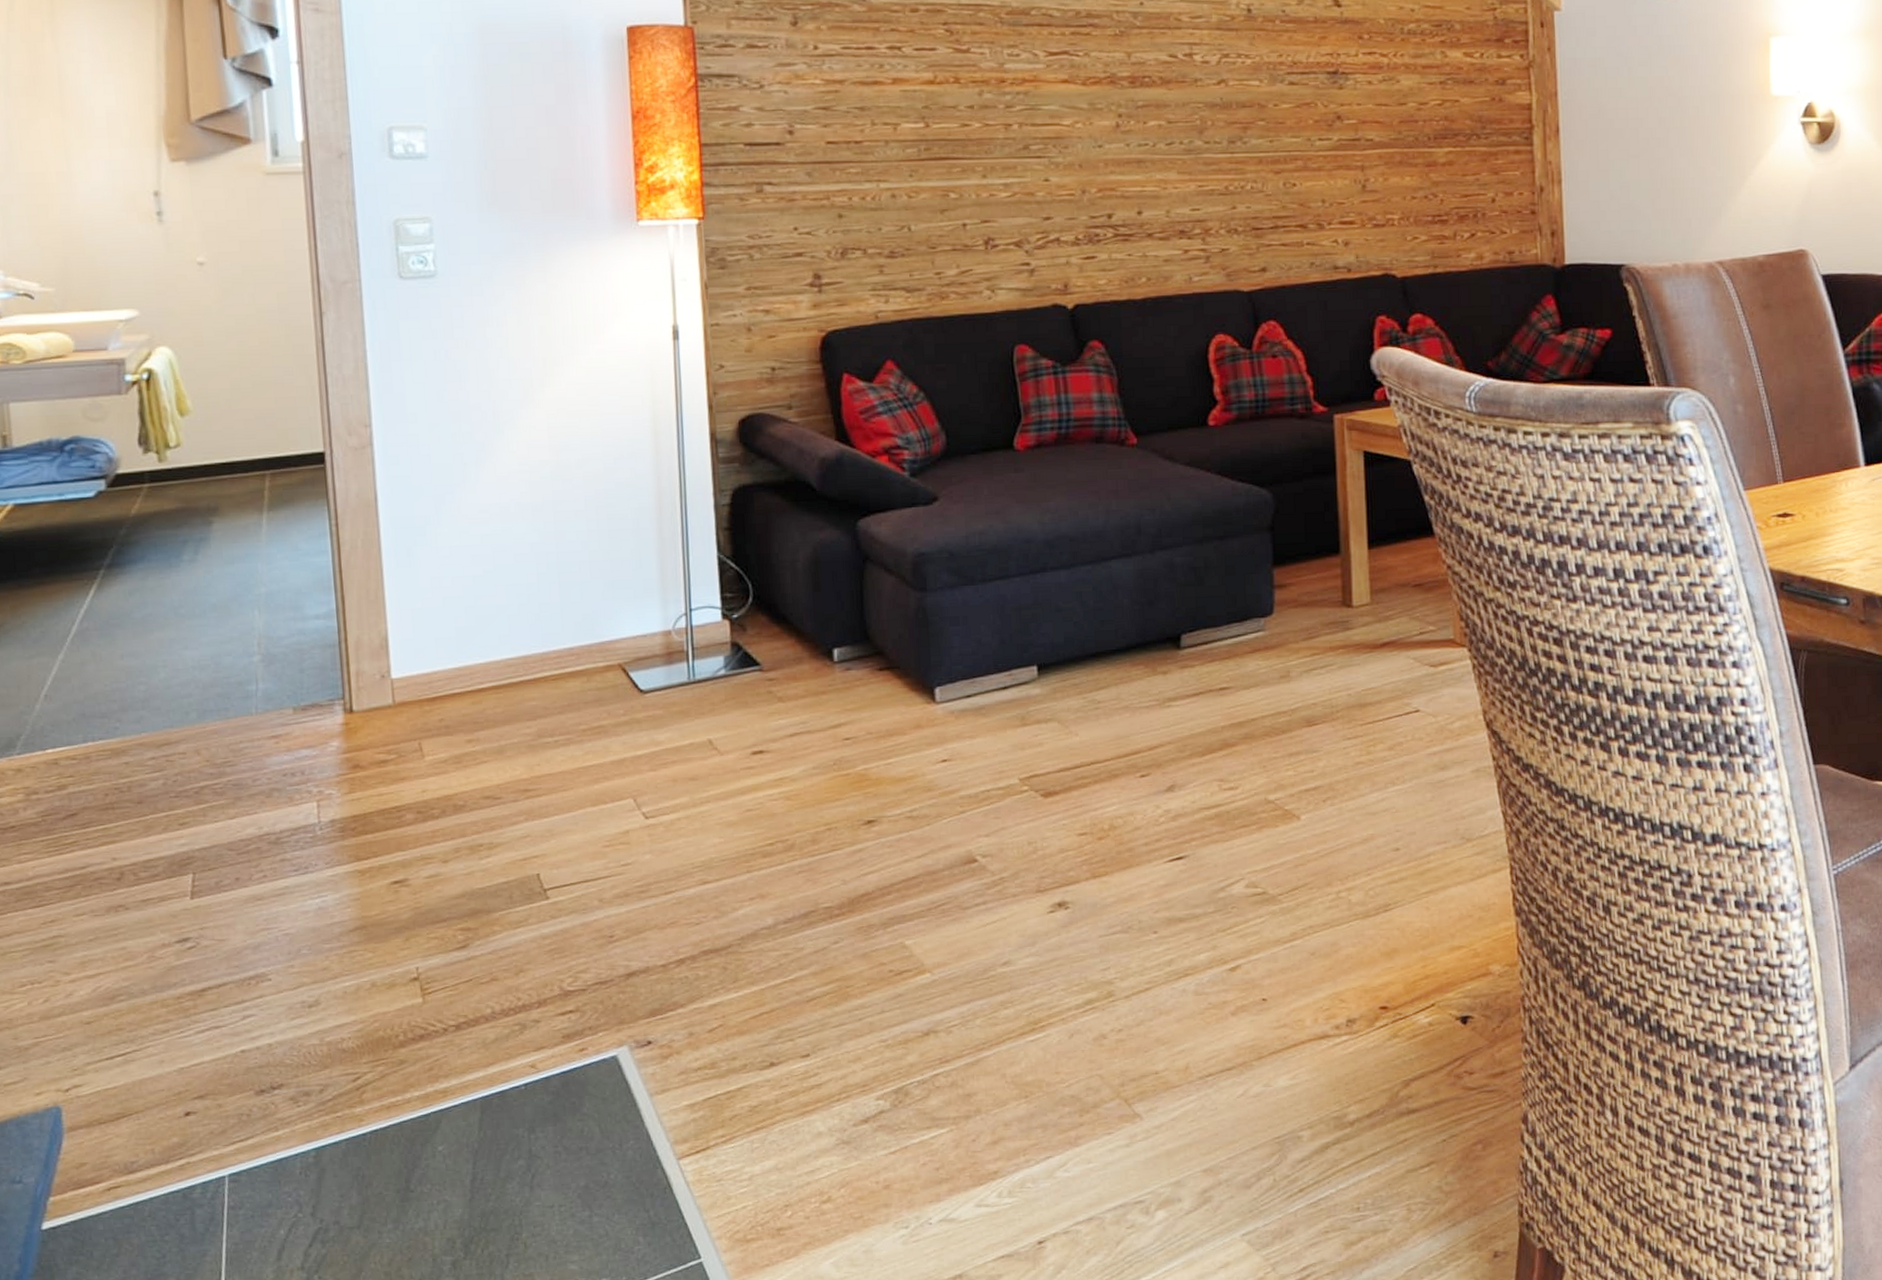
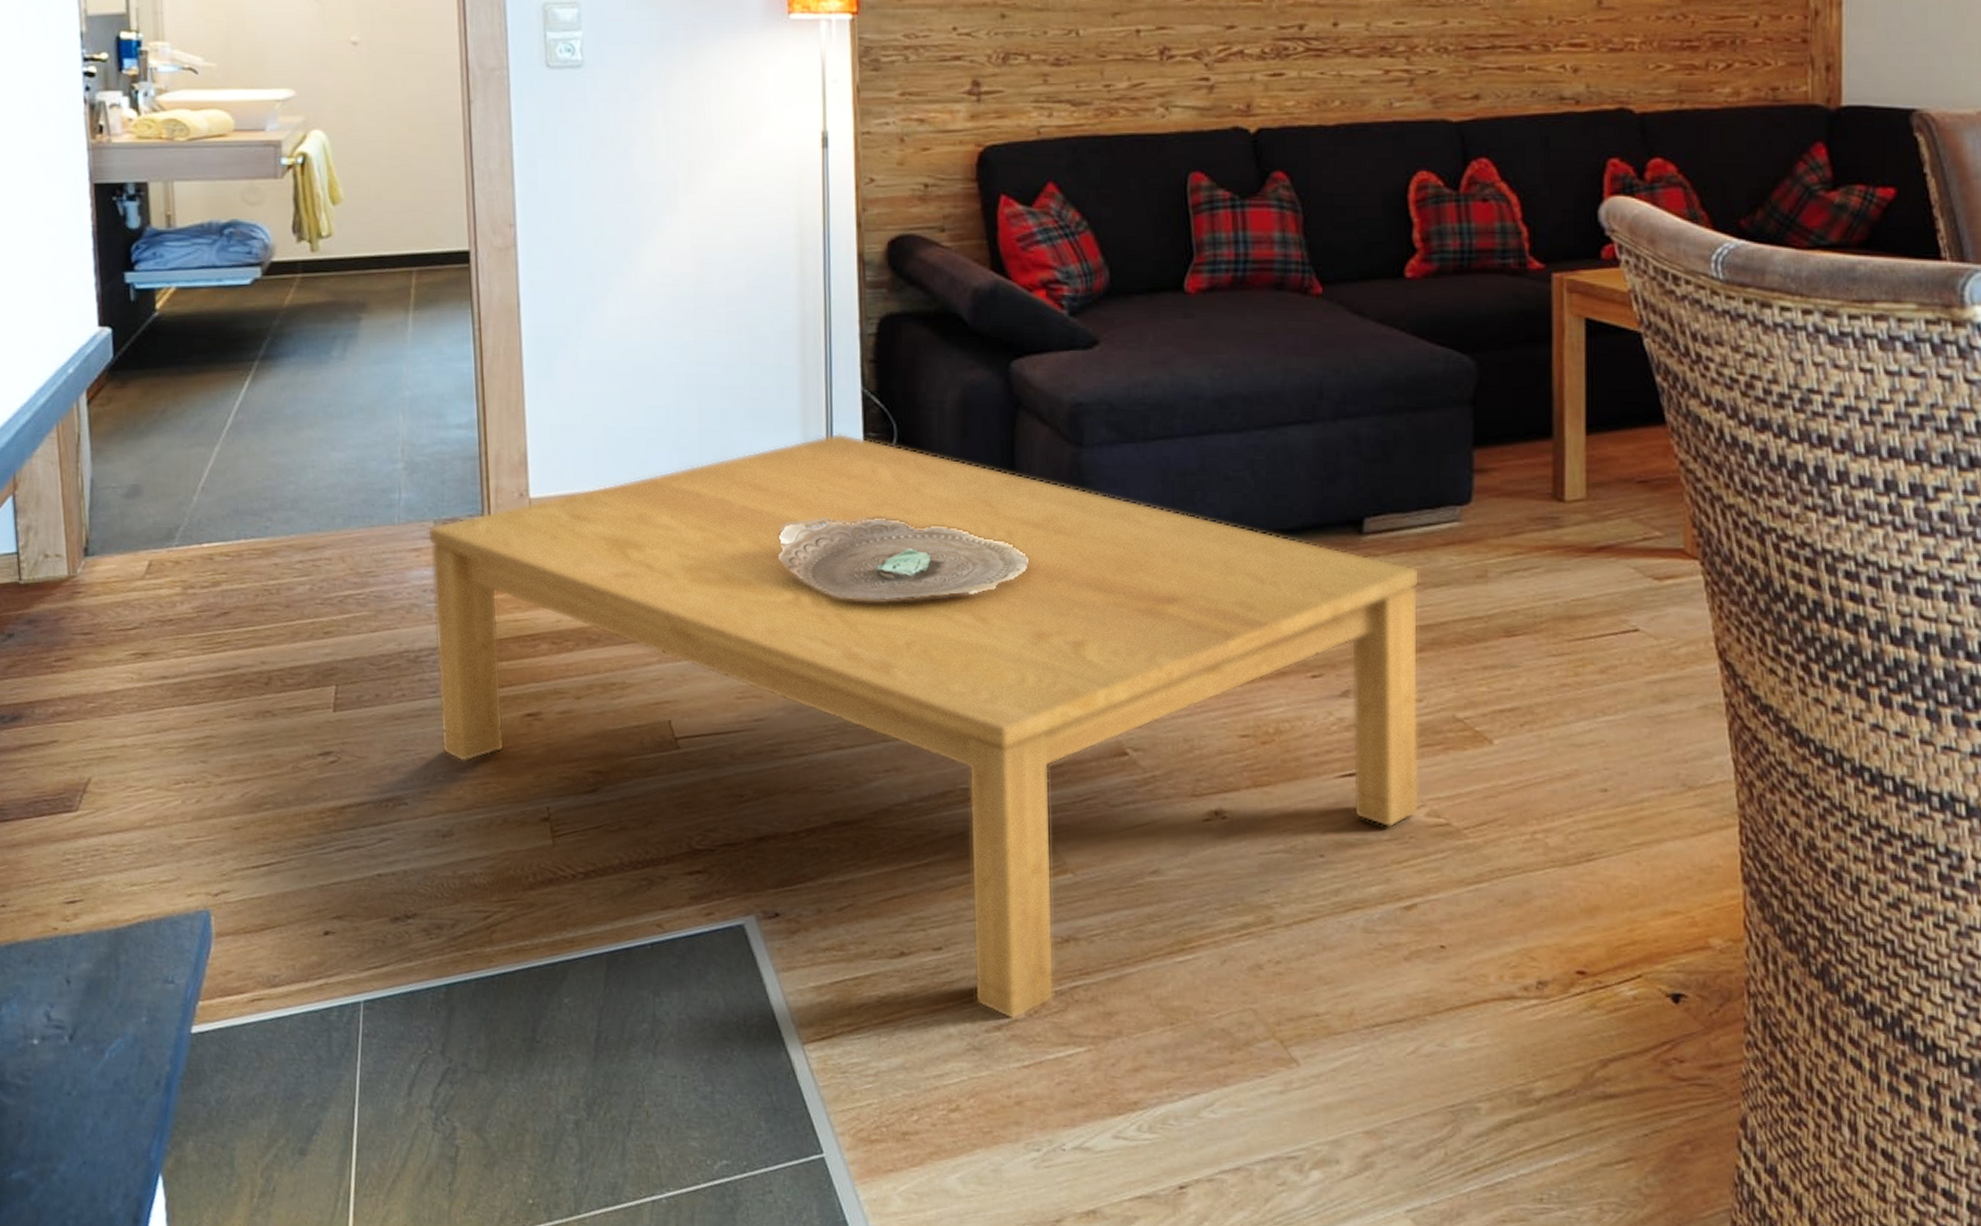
coffee table: none [286,595,1240,1112] -> present [427,432,1420,1020]
decorative bowl: none [642,670,881,746] -> present [779,518,1030,601]

